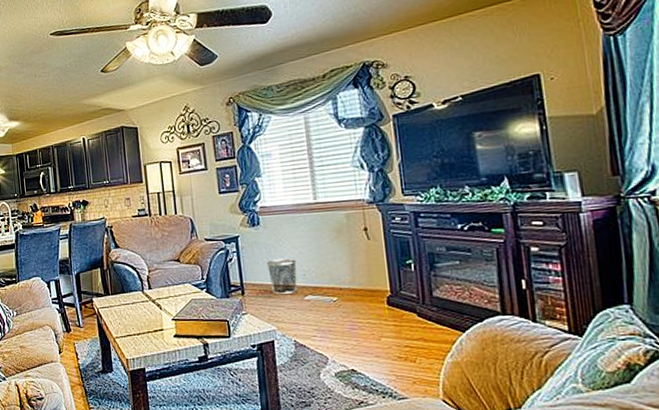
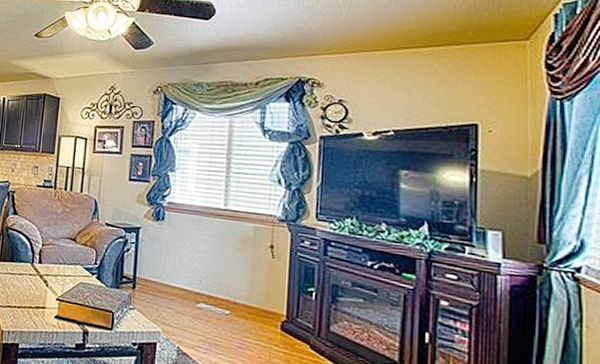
waste bin: present [267,258,298,295] -> none [164,258,195,298]

